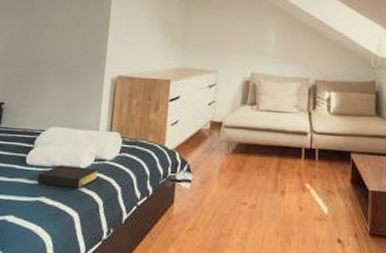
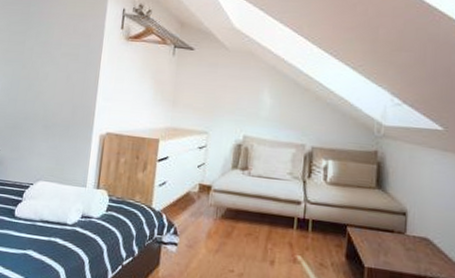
bible: present [37,165,99,189] -> none [25,219,85,246]

